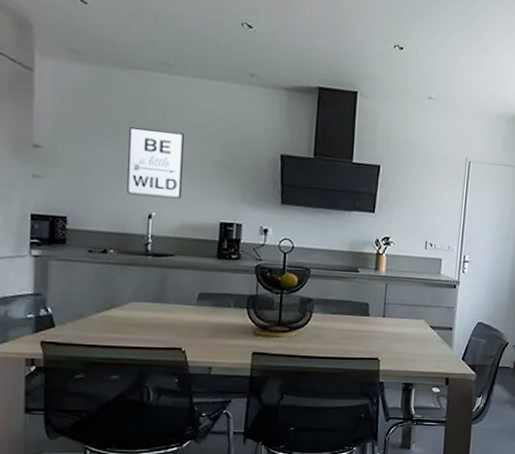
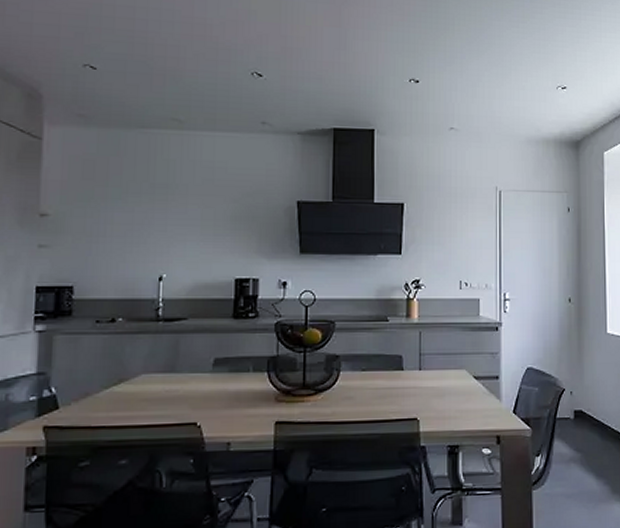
wall art: present [127,127,184,199] -> none [136,187,195,258]

